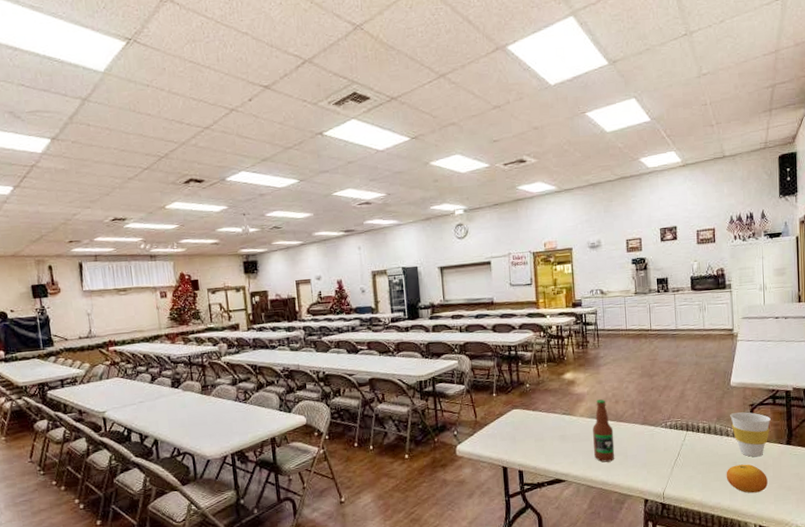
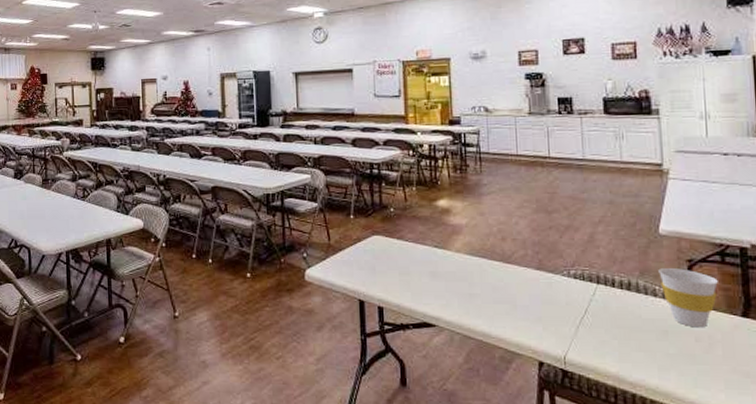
bottle: present [593,399,615,462] -> none [472,234,500,310]
fruit: present [726,464,768,493] -> none [653,334,715,374]

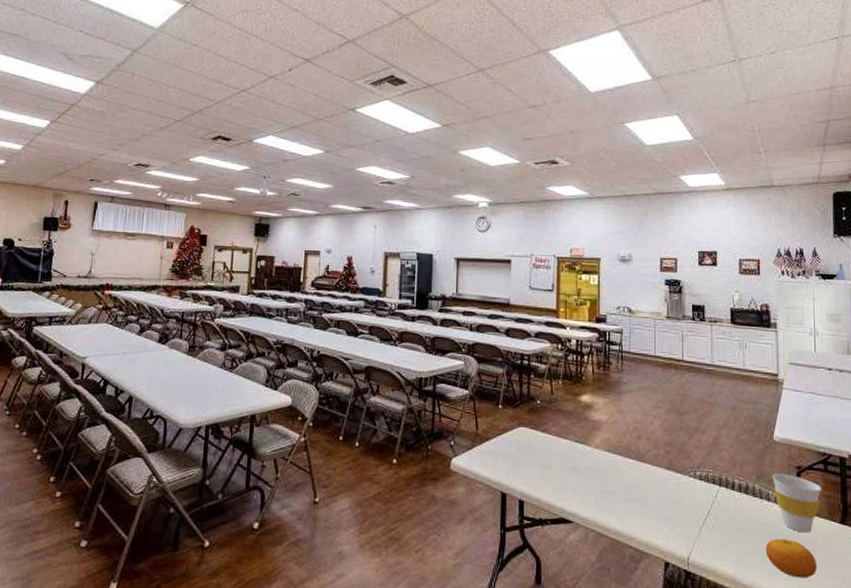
fruit: none [653,334,715,374] -> present [765,538,817,579]

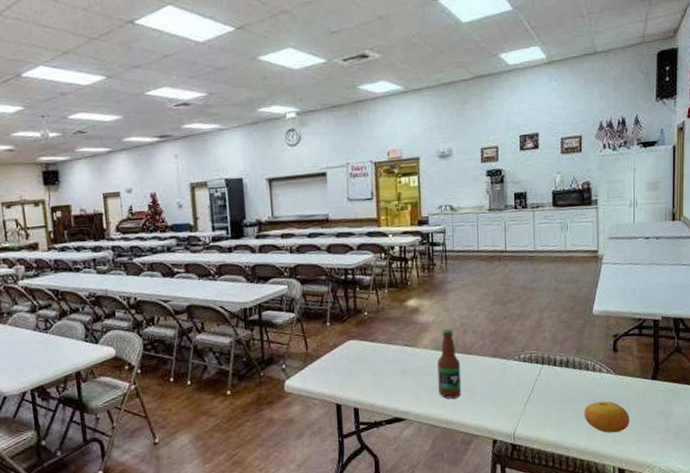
bottle: none [609,431,633,508] -> present [438,329,462,399]
cup: present [772,474,821,533] -> none [591,343,636,394]

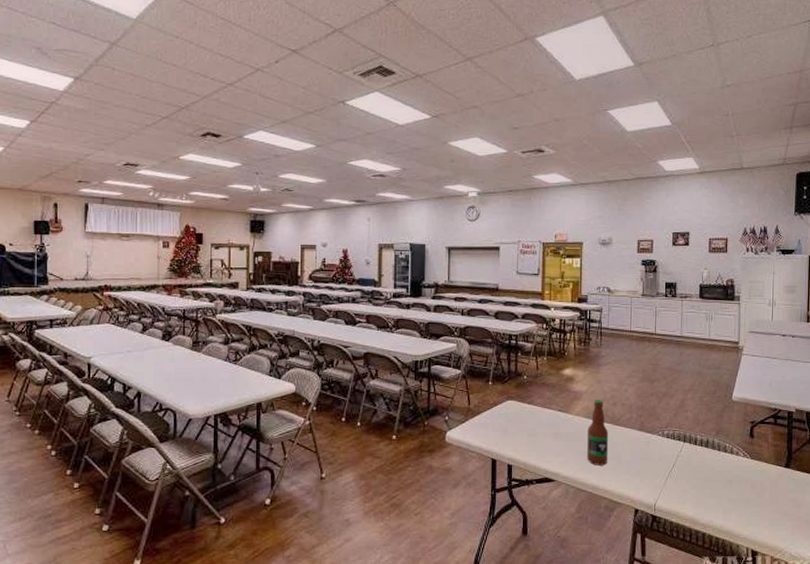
fruit: present [584,401,629,433] -> none [721,483,763,515]

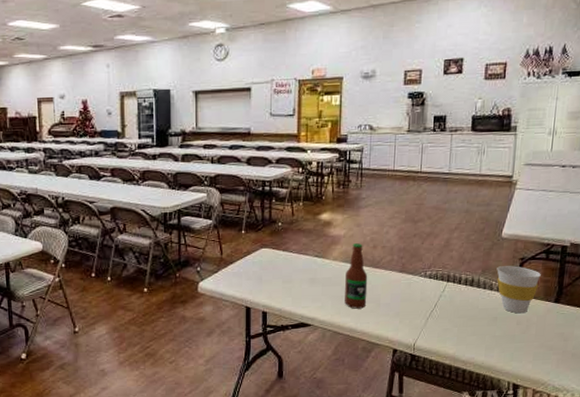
cup: none [729,429,771,477] -> present [496,266,541,314]

